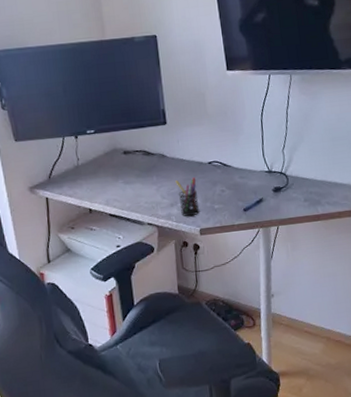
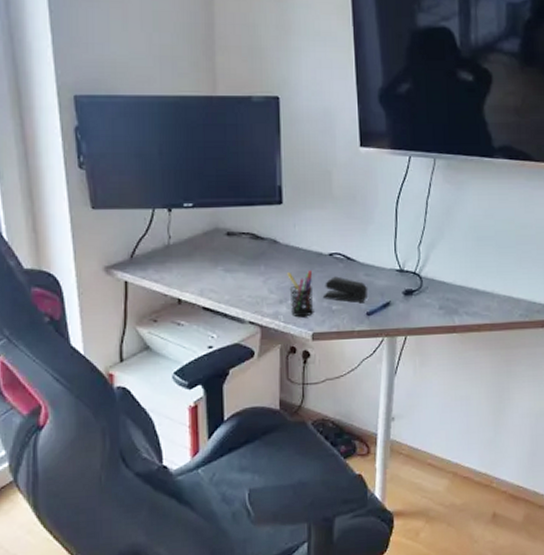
stapler: none [206,180,244,201] -> present [322,276,368,302]

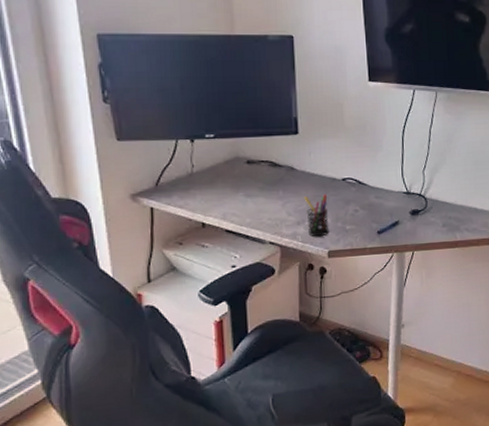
stapler: present [322,276,368,302] -> none [337,199,379,222]

